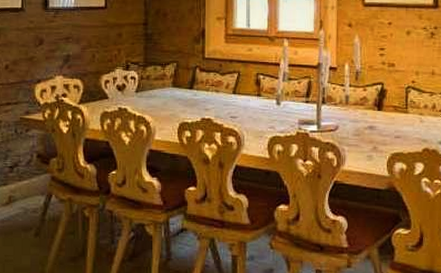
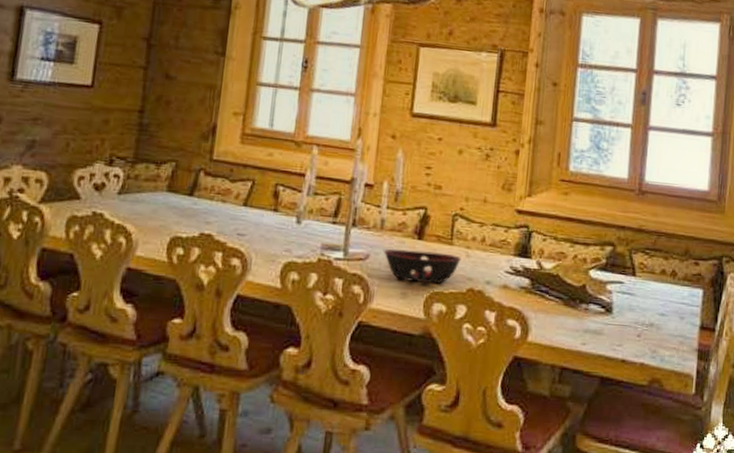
decorative bowl: none [350,120,416,147] -> present [384,249,461,284]

